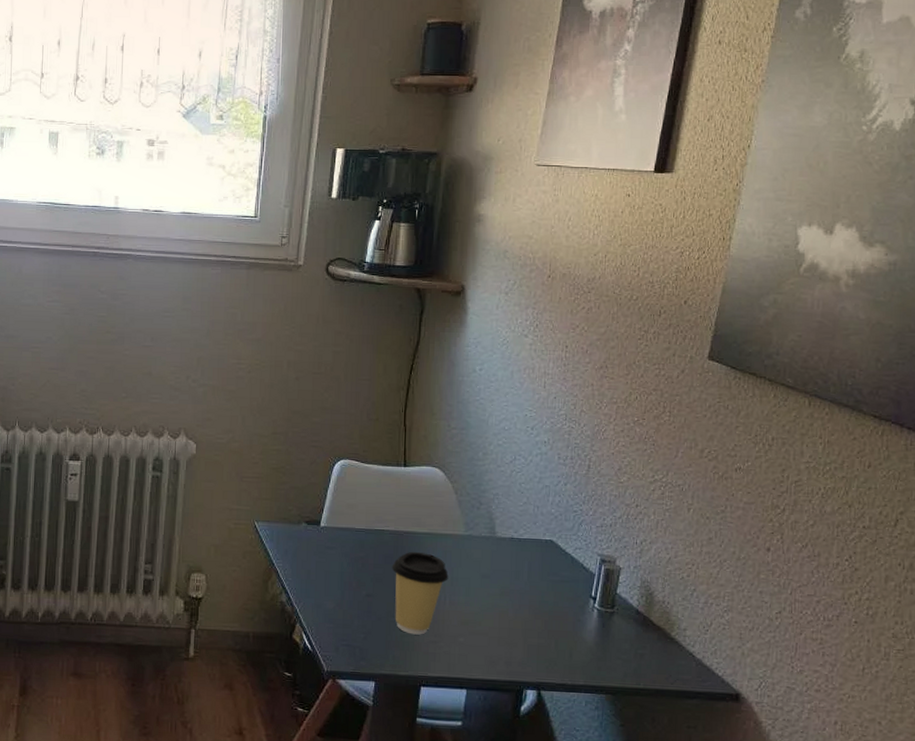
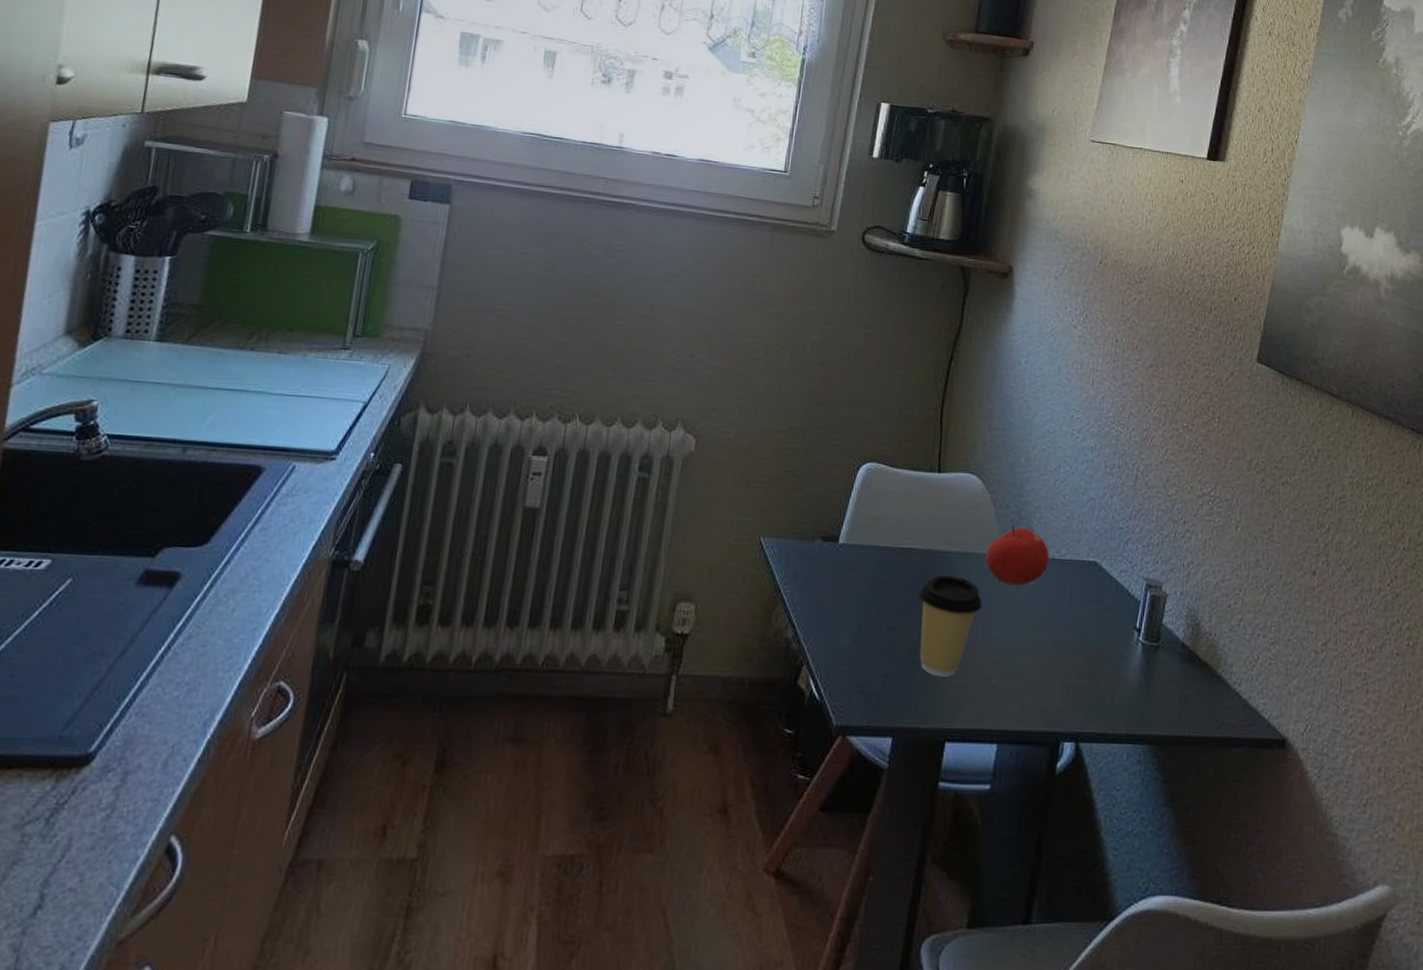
fruit: none [450,508,508,561] -> present [985,523,1049,587]

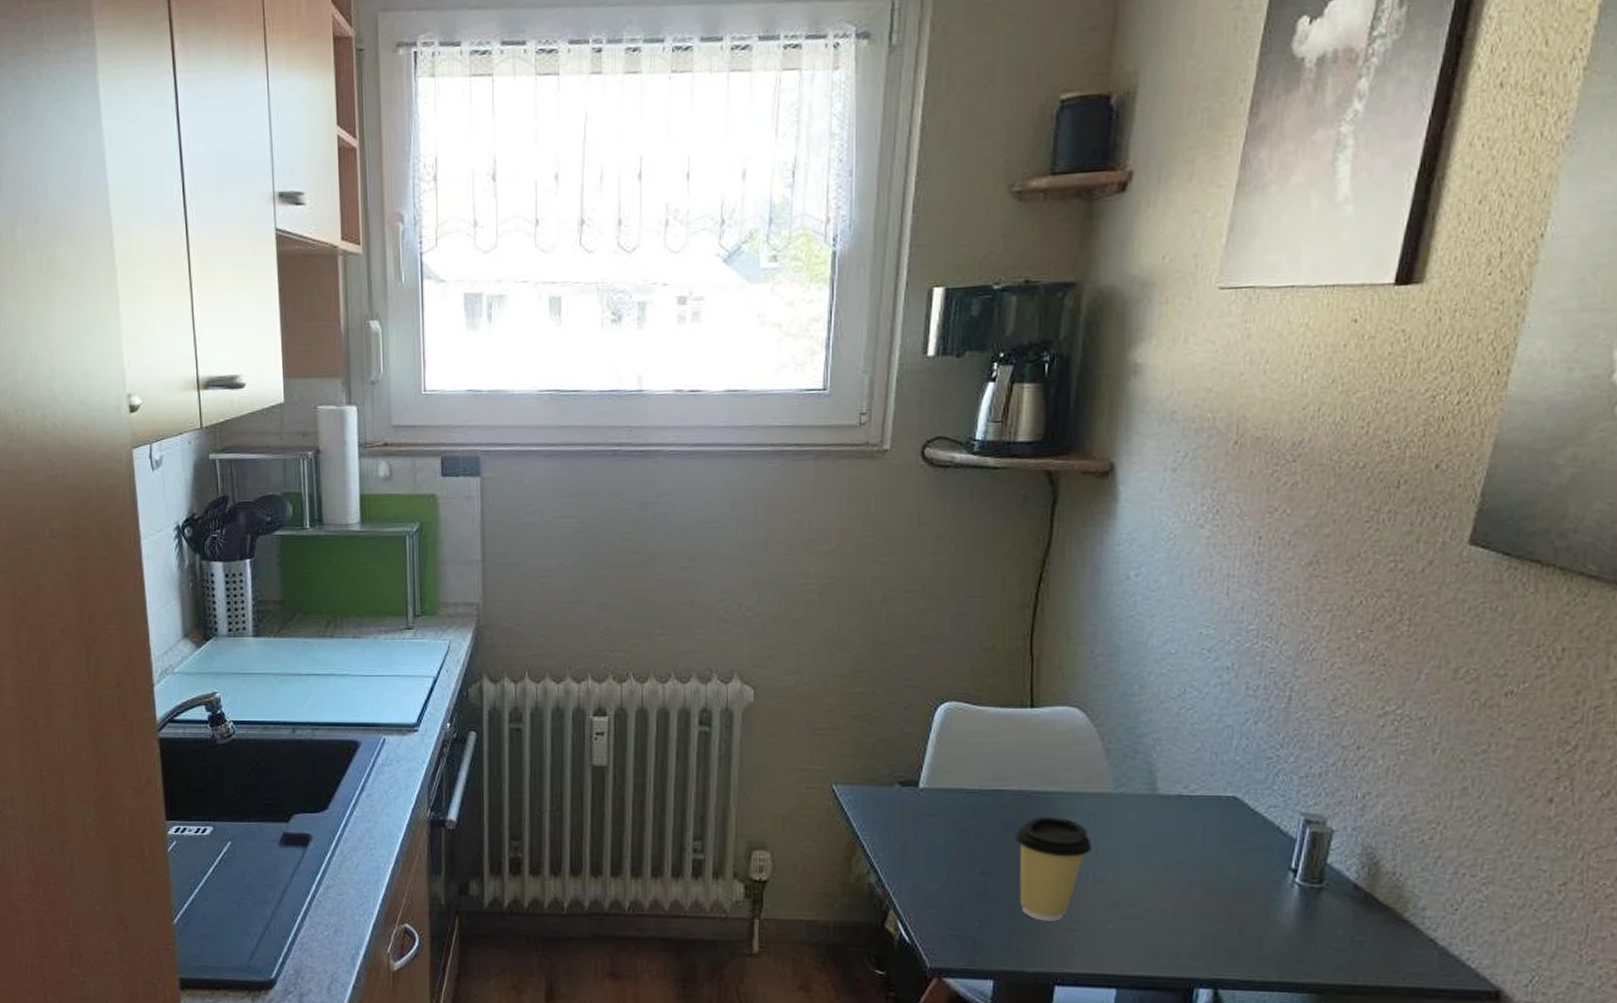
fruit: present [985,523,1049,587] -> none [1094,759,1174,827]

